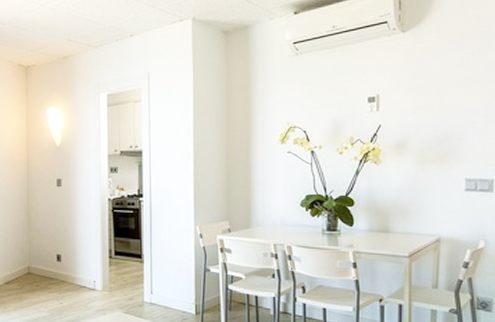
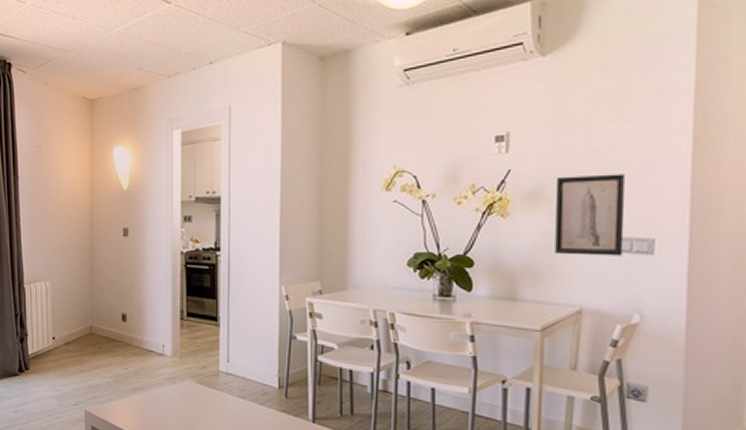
wall art: none [416,127,470,194] -> present [555,174,626,256]

